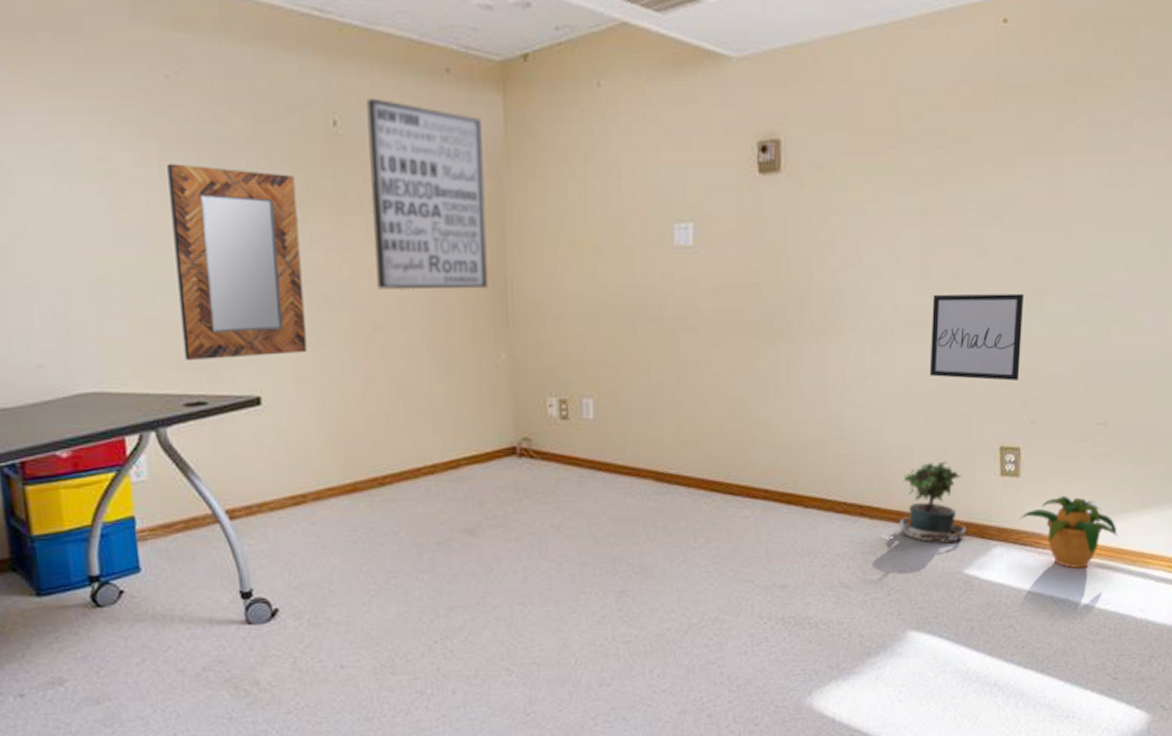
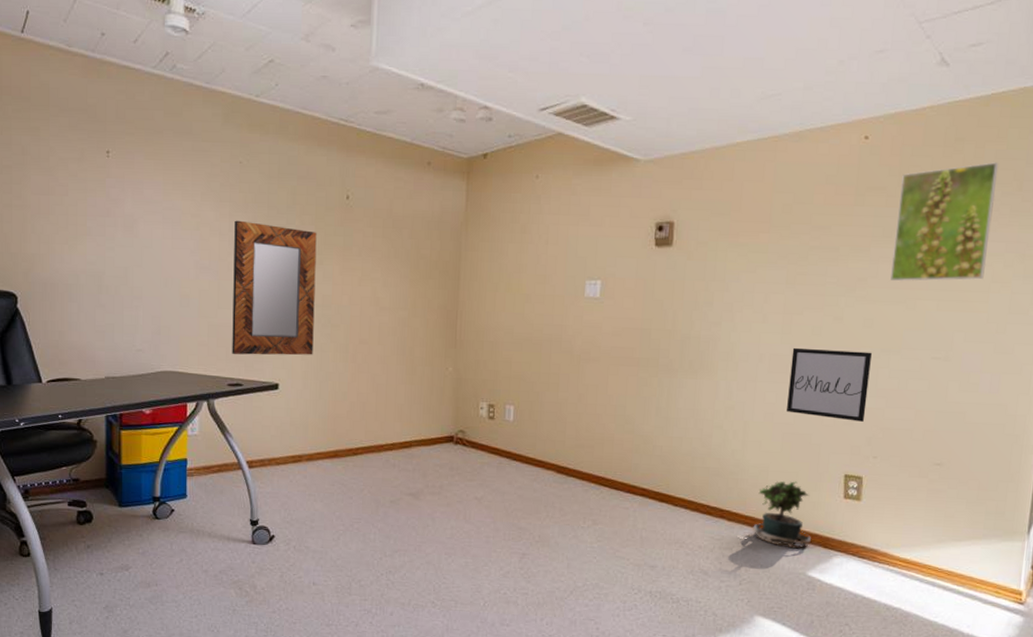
wall art: present [366,98,488,291] -> none [365,181,450,319]
potted plant: present [1019,495,1118,569] -> none [858,520,949,584]
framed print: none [1040,49,1155,204] -> present [890,162,999,282]

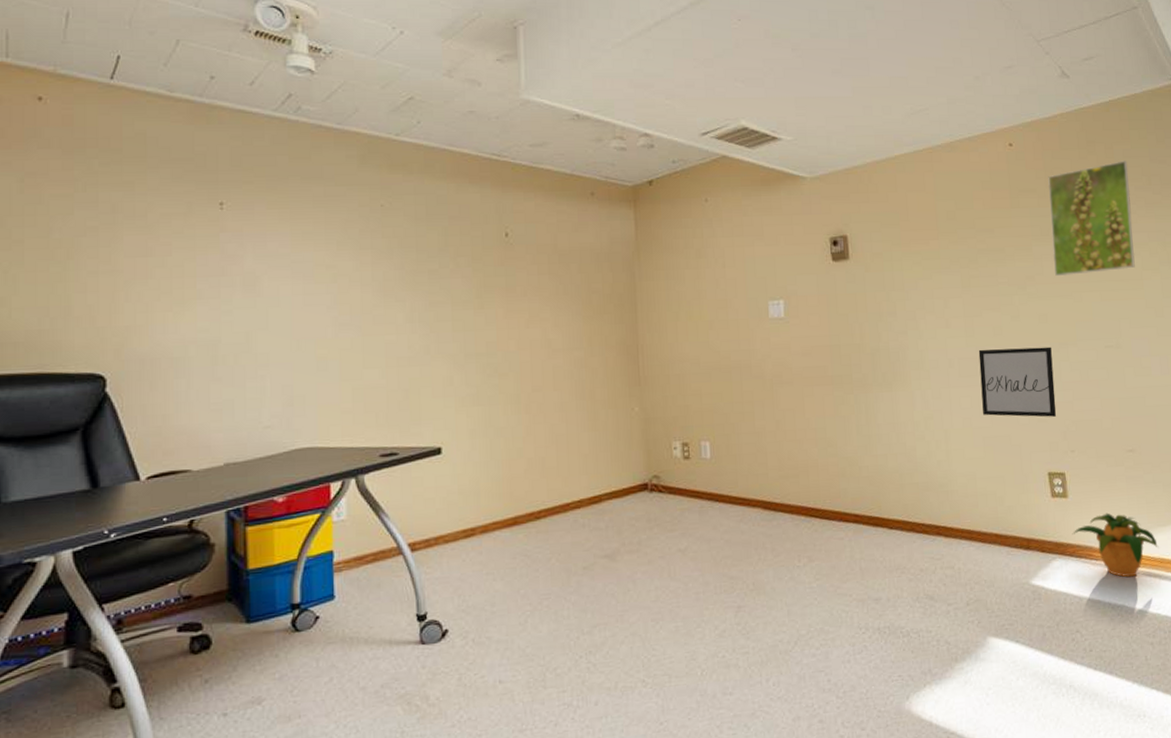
home mirror: present [232,220,317,356] -> none [378,268,480,419]
potted plant: present [746,480,811,548] -> none [965,486,1028,558]
potted plant: none [858,520,949,584] -> present [1072,512,1159,578]

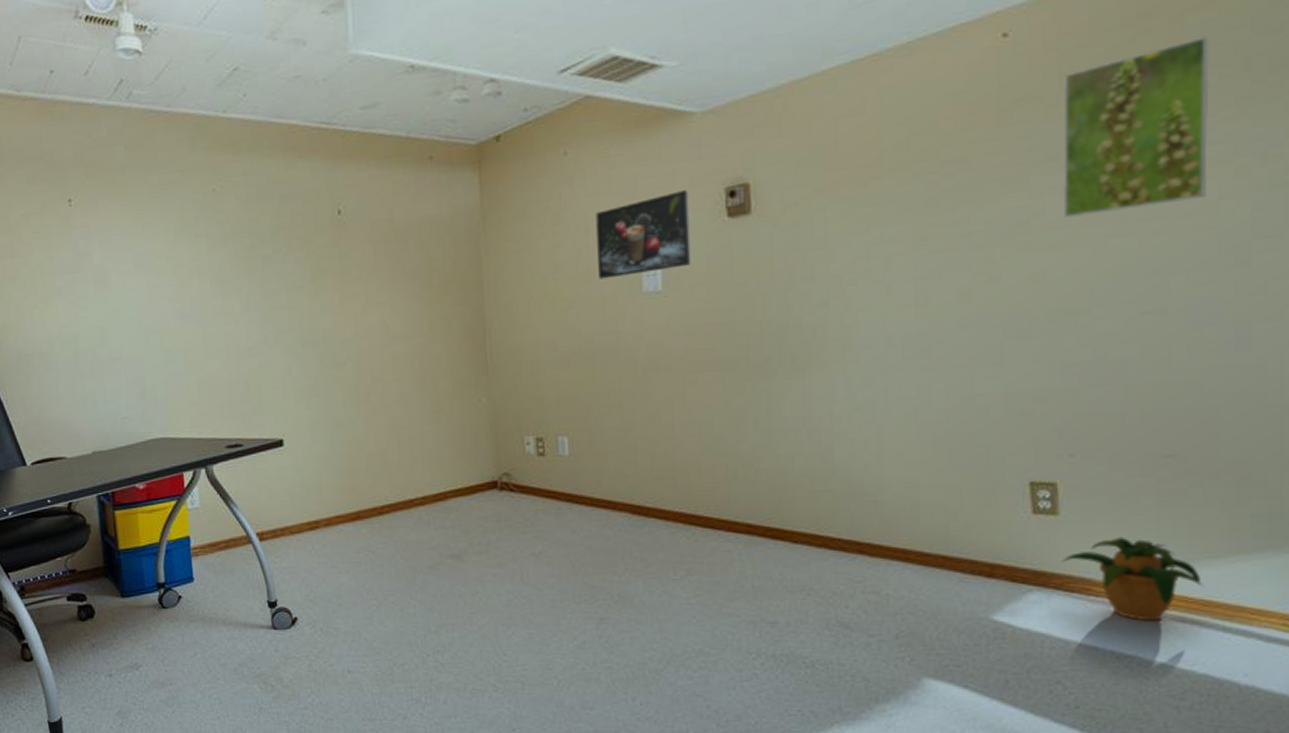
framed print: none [731,238,806,306] -> present [595,190,692,280]
wall art: present [978,347,1057,417] -> none [933,315,1050,410]

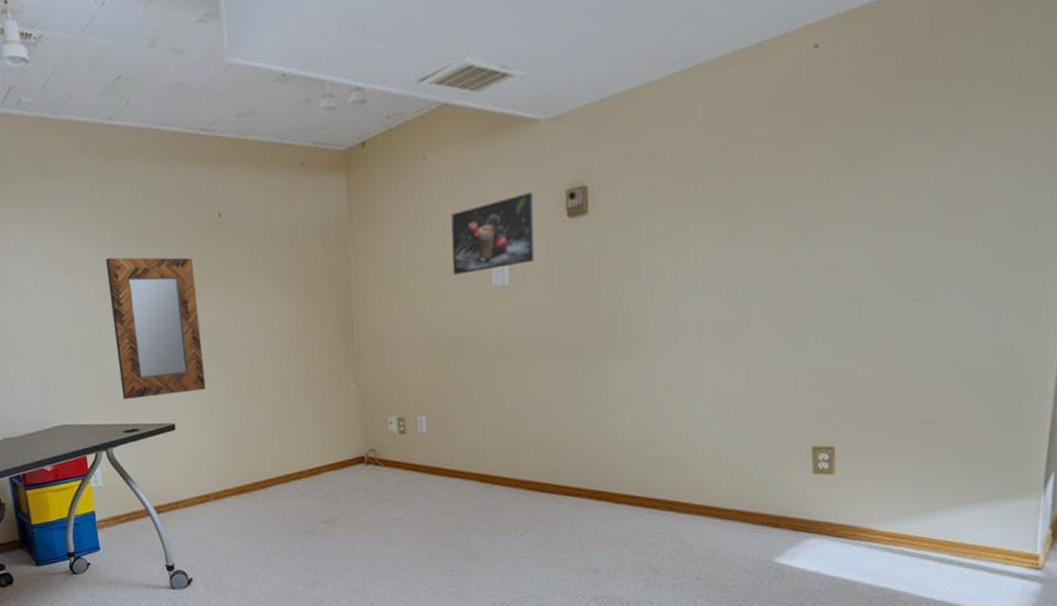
home mirror: none [214,256,319,411] -> present [106,257,206,399]
potted plant: present [1060,536,1204,622] -> none [833,491,946,560]
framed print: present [1062,37,1210,217] -> none [856,49,991,215]

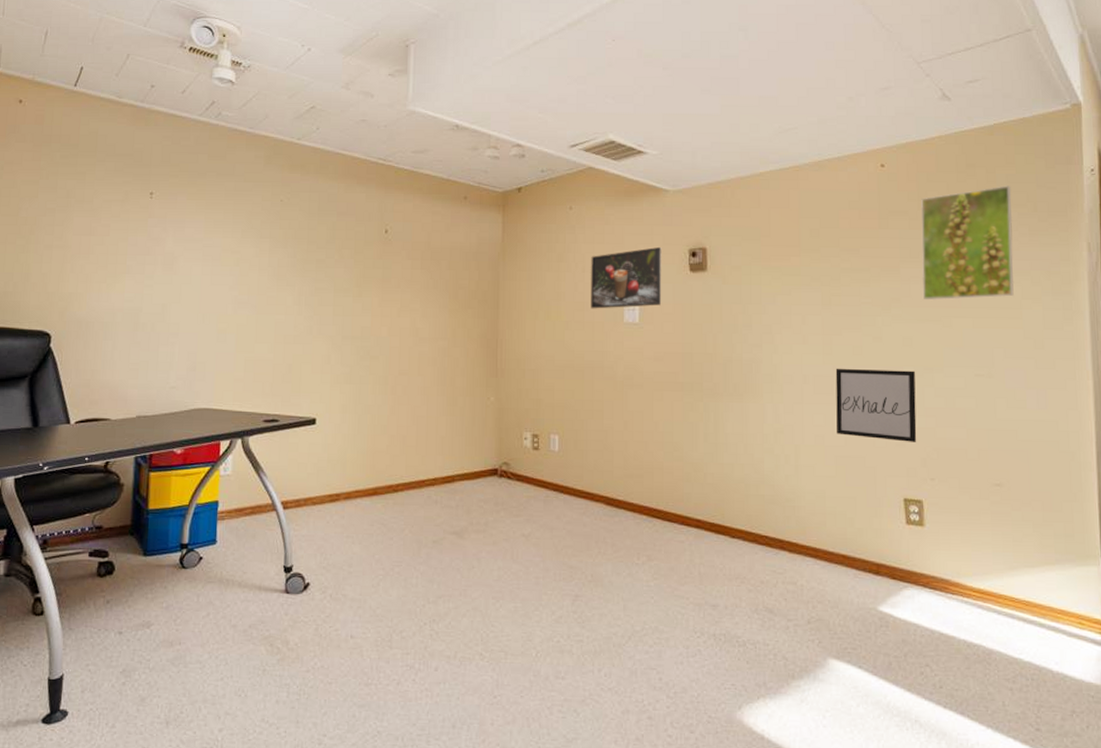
home mirror: present [106,257,206,399] -> none [268,256,356,390]
wall art: none [738,303,838,386] -> present [835,368,917,442]
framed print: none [856,49,991,215] -> present [921,186,1015,301]

